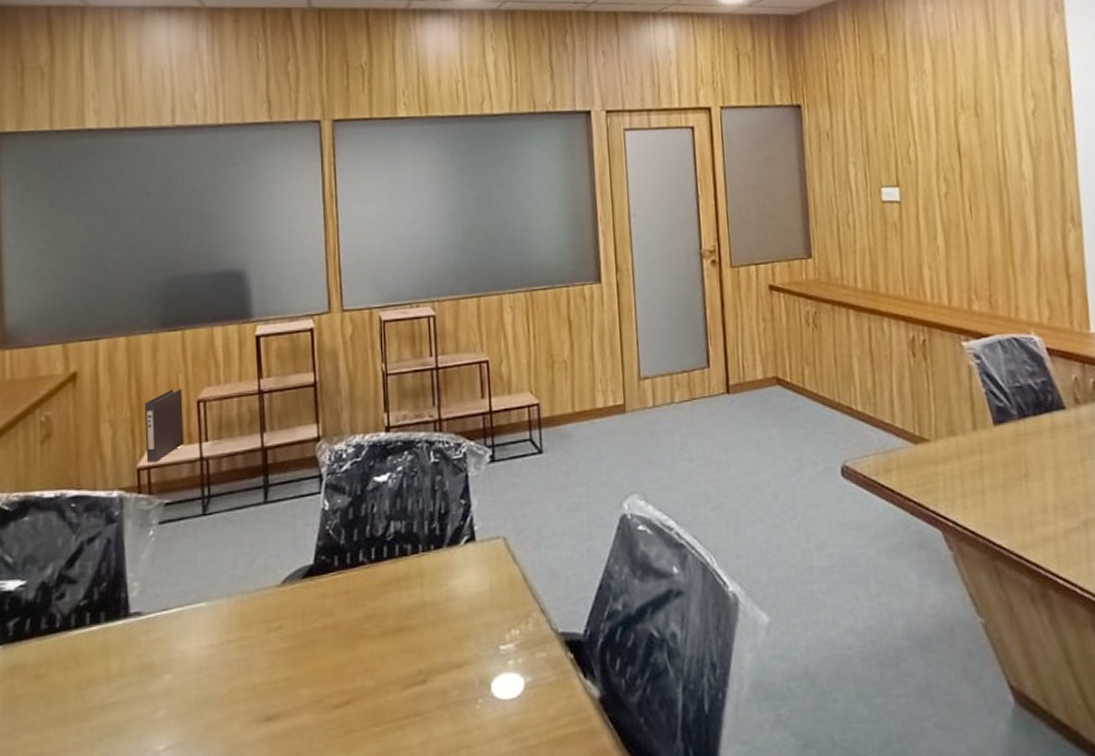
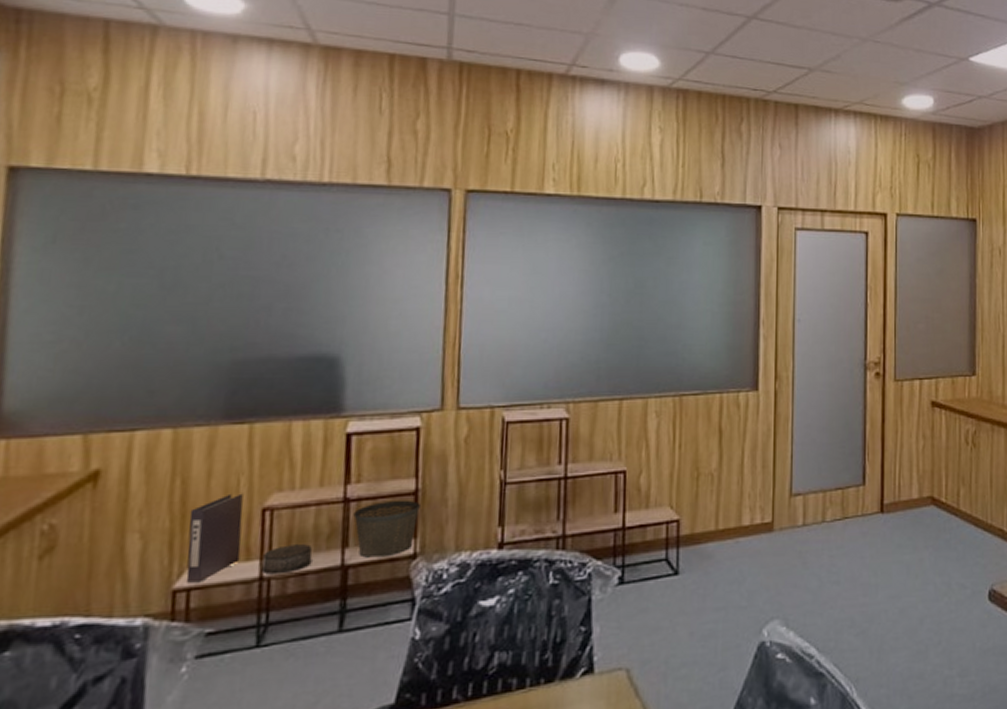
decorative box: none [201,429,239,456] -> present [262,543,313,575]
basket: none [267,390,319,441] -> present [353,500,420,558]

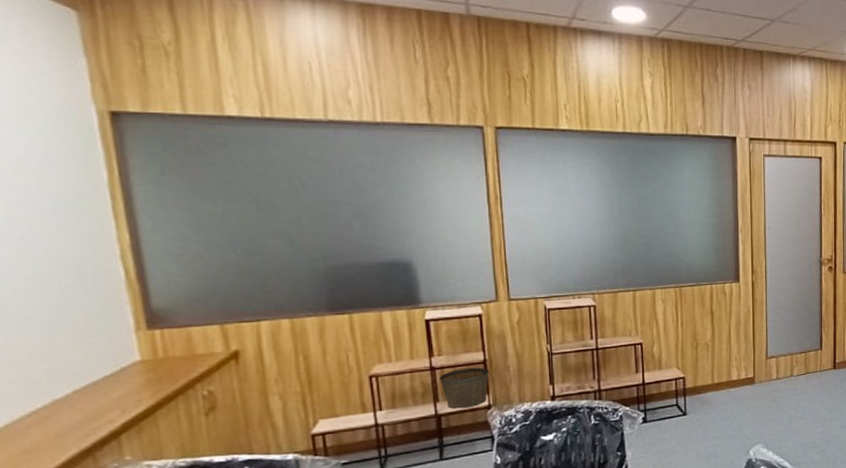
binder: present [186,493,244,583] -> none [314,365,358,429]
decorative box: present [262,543,313,575] -> none [375,400,413,422]

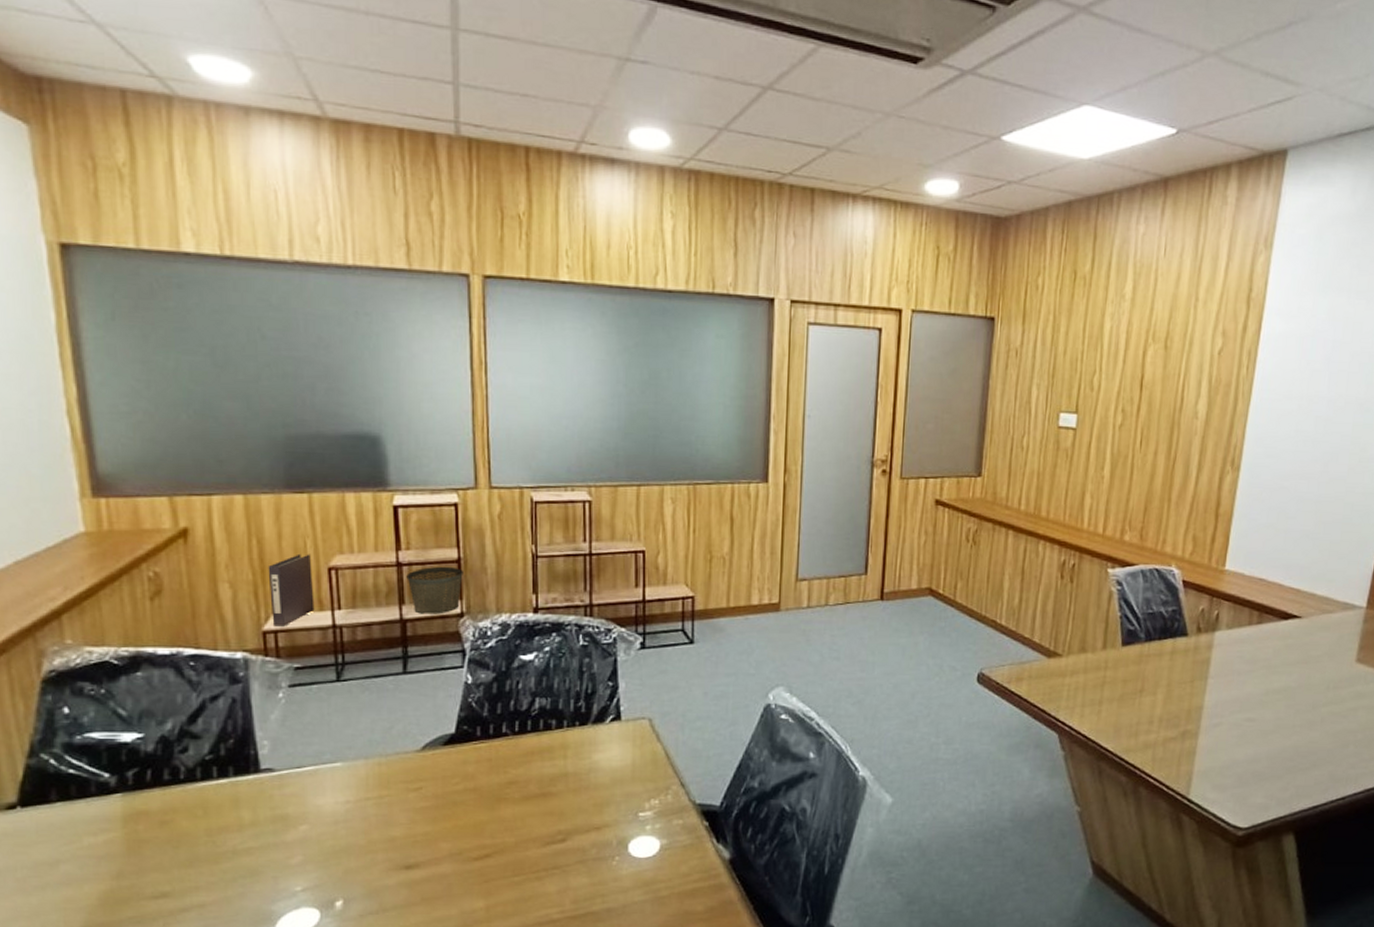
binder: none [314,365,358,429] -> present [268,553,315,627]

